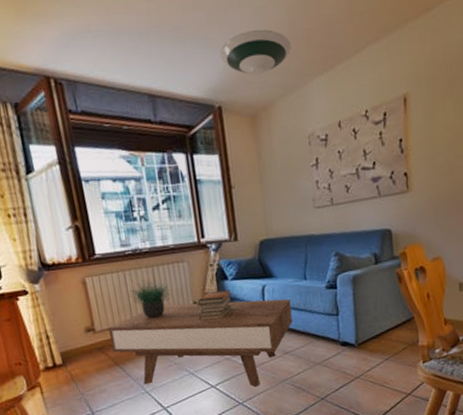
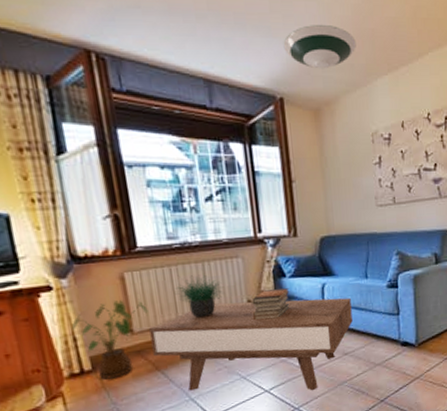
house plant: none [44,301,108,373] -> present [71,298,149,380]

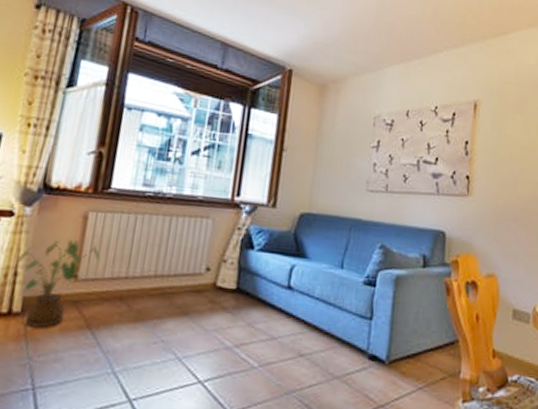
coffee table: present [149,297,353,391] -> none [89,264,320,395]
potted plant: present [175,274,222,318] -> none [133,228,183,277]
book stack: present [251,288,290,321] -> none [208,259,255,295]
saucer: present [283,24,356,69] -> none [303,10,373,50]

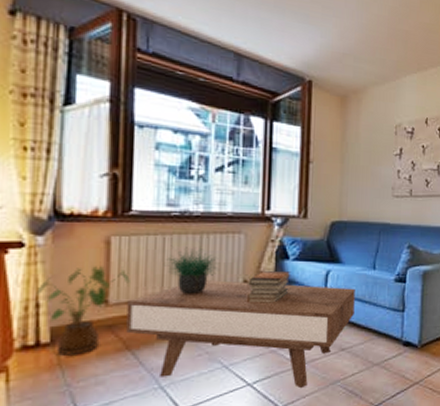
coffee table: none [89,264,320,395] -> present [126,280,355,389]
potted plant: none [133,228,183,277] -> present [164,247,217,294]
book stack: none [208,259,255,295] -> present [247,270,292,304]

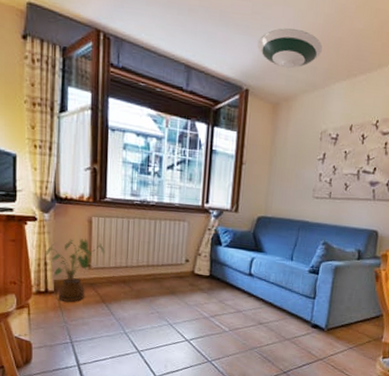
coffee table: present [126,280,355,389] -> none [102,257,274,350]
potted plant: present [164,247,217,294] -> none [129,229,166,267]
book stack: present [247,270,292,304] -> none [188,253,223,280]
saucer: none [319,18,390,60] -> present [257,28,323,69]

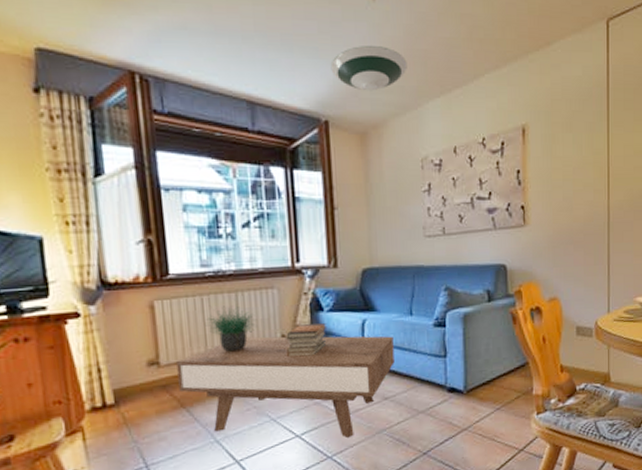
house plant: present [45,239,105,303] -> none [96,329,177,416]
coffee table: none [102,257,274,350] -> present [177,336,394,439]
potted plant: none [129,229,166,267] -> present [206,305,255,352]
book stack: none [188,253,223,280] -> present [285,323,327,358]

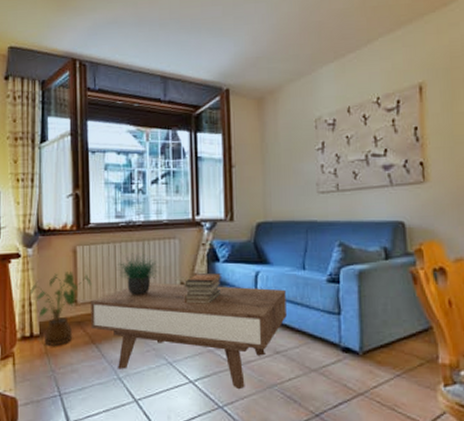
house plant: none [96,329,177,416] -> present [29,271,92,347]
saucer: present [330,45,407,91] -> none [232,21,302,62]

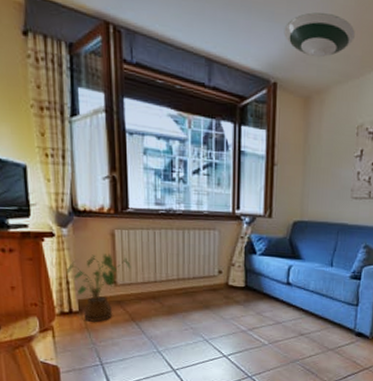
coffee table: present [91,282,287,390] -> none [130,269,314,363]
potted plant: present [116,253,157,295] -> none [156,240,197,280]
book stack: present [183,272,222,304] -> none [221,263,258,291]
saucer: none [232,21,302,62] -> present [284,12,355,58]

